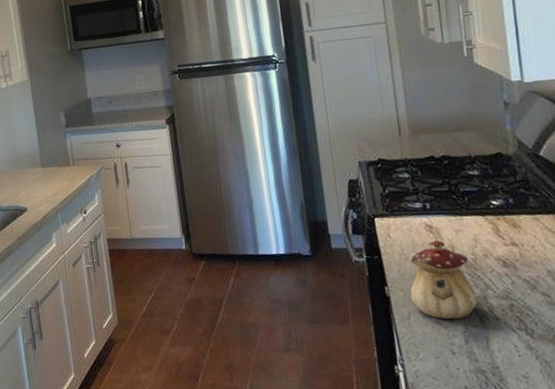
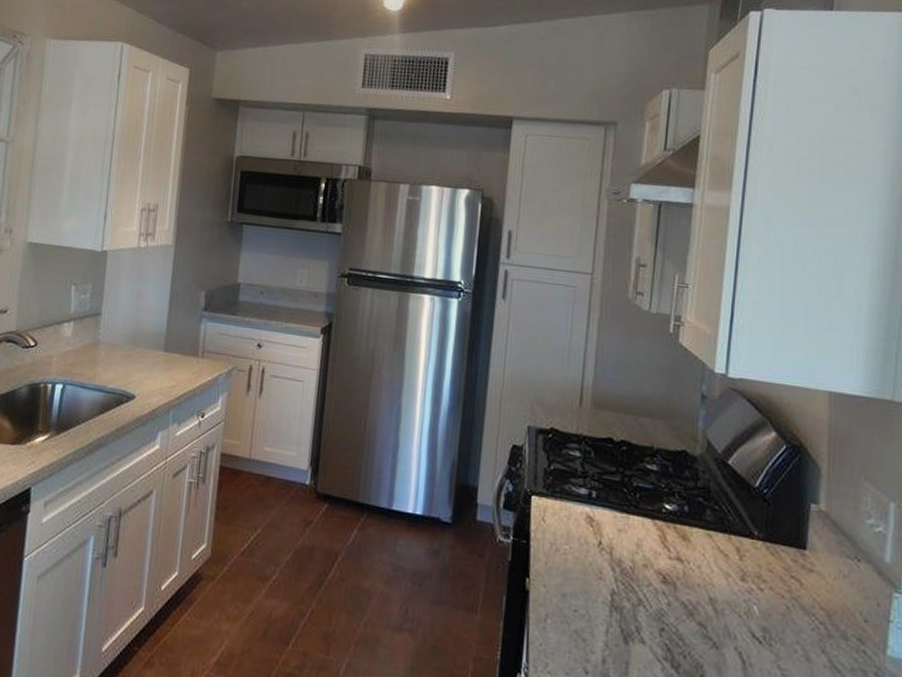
teapot: present [410,239,478,320] -> none [553,535,627,634]

